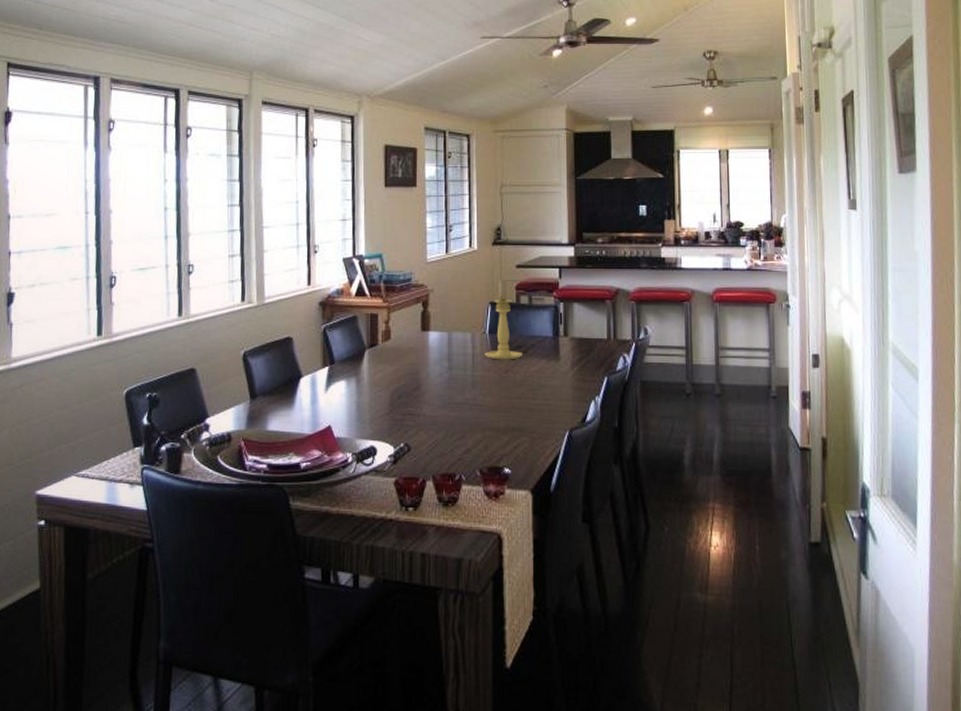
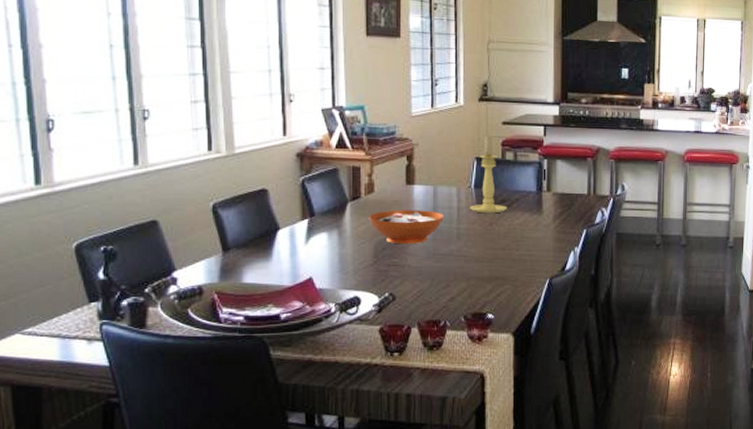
decorative bowl: none [385,357,458,393] -> present [369,210,444,245]

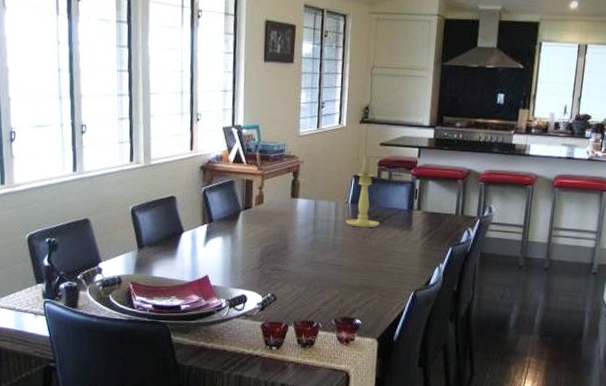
decorative bowl: present [369,210,444,245] -> none [257,220,322,252]

